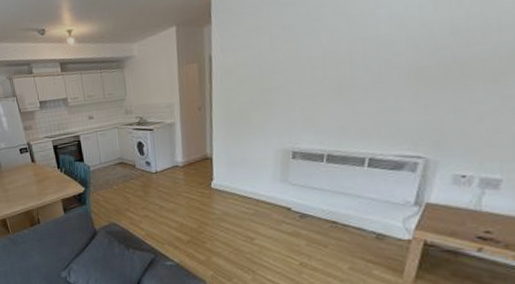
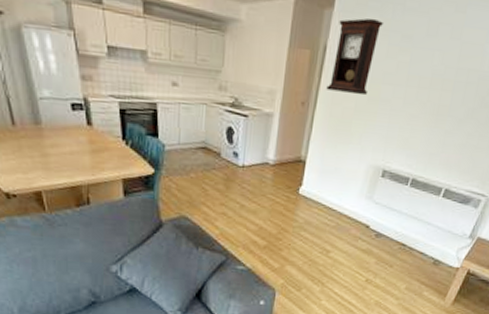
pendulum clock: none [218,21,262,92] -> present [326,18,384,96]

